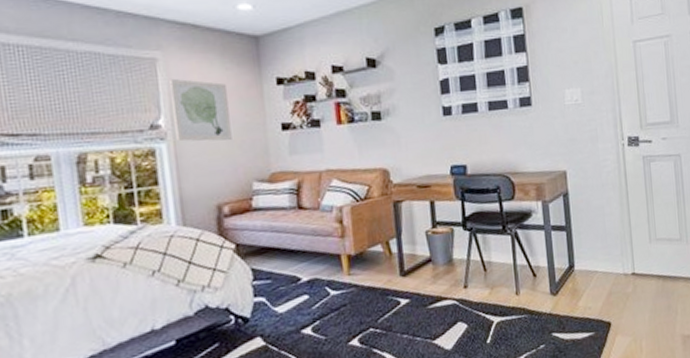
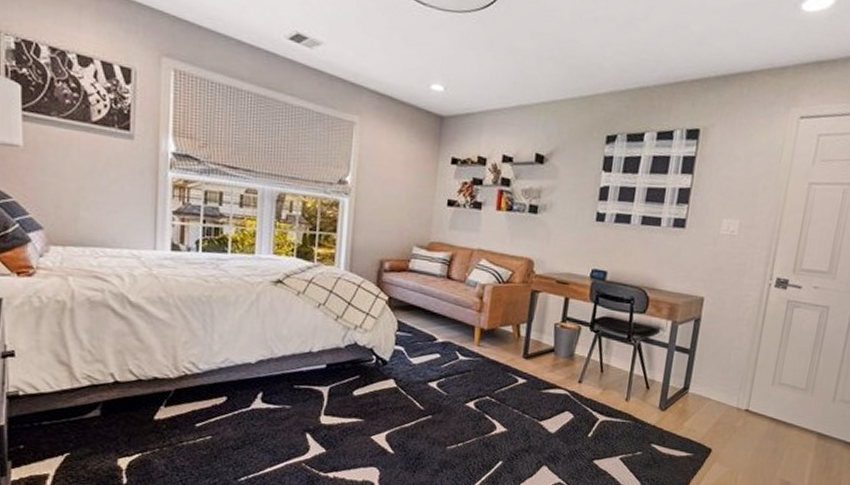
wall art: present [170,78,232,142] -> none [358,142,407,207]

